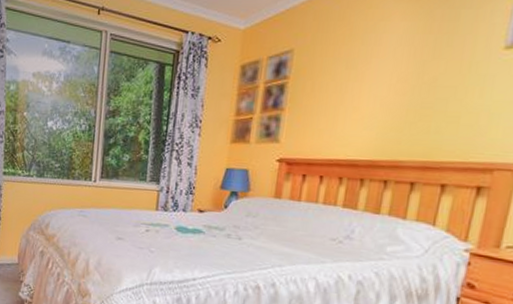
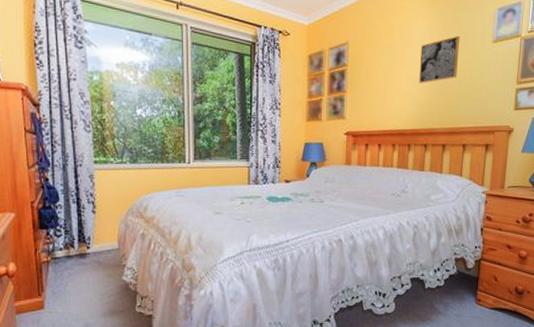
wall art: none [385,40,454,102] -> present [419,35,460,83]

